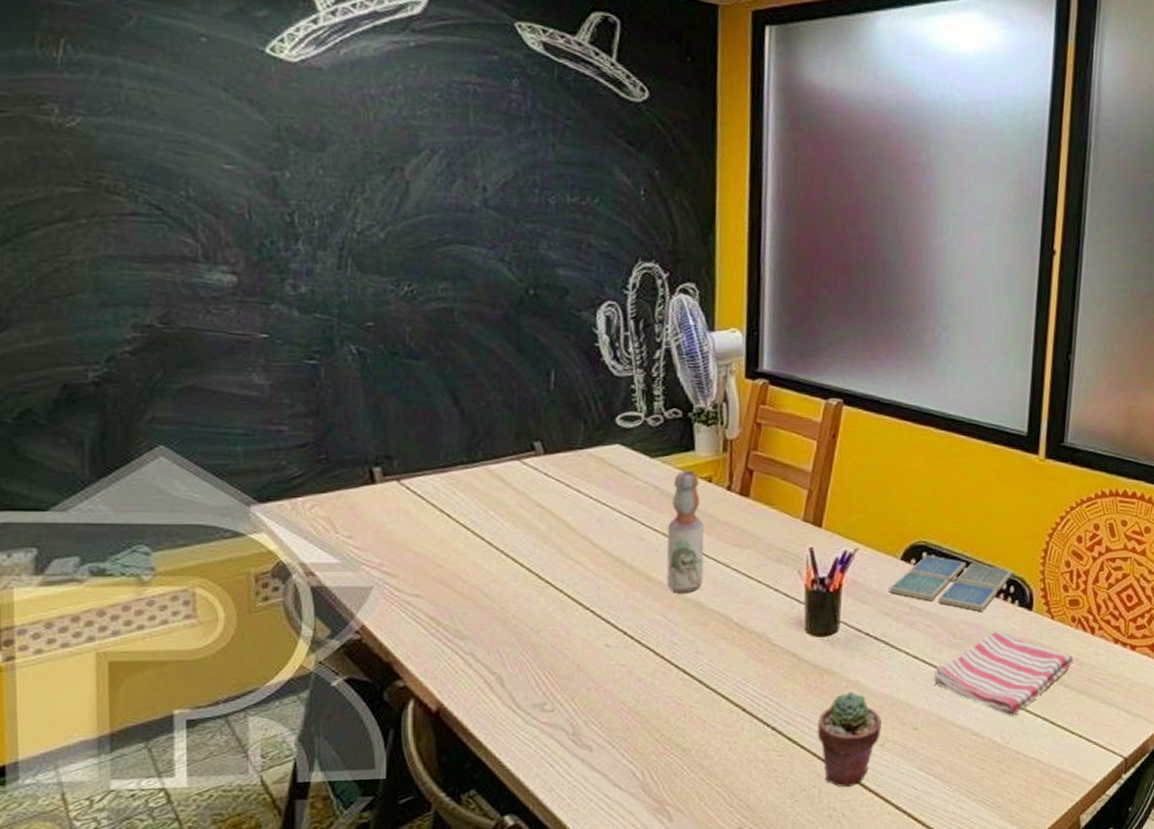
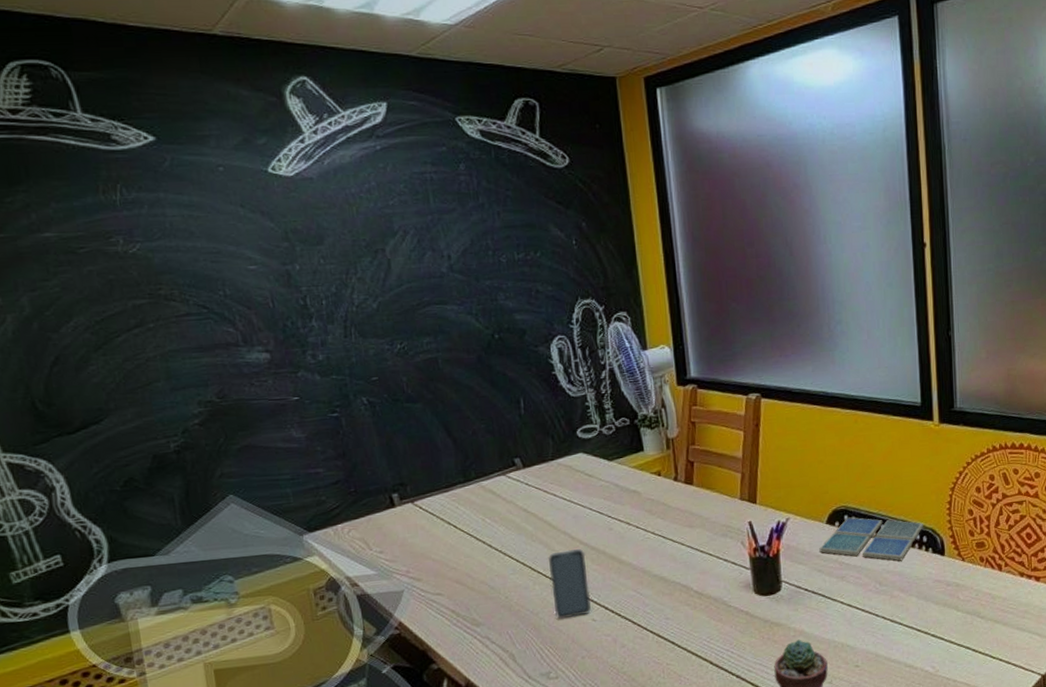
smartphone: none [559,558,608,641] -> present [547,548,591,619]
bottle: present [666,471,705,593] -> none [629,468,664,571]
dish towel: present [933,631,1073,716] -> none [866,576,986,648]

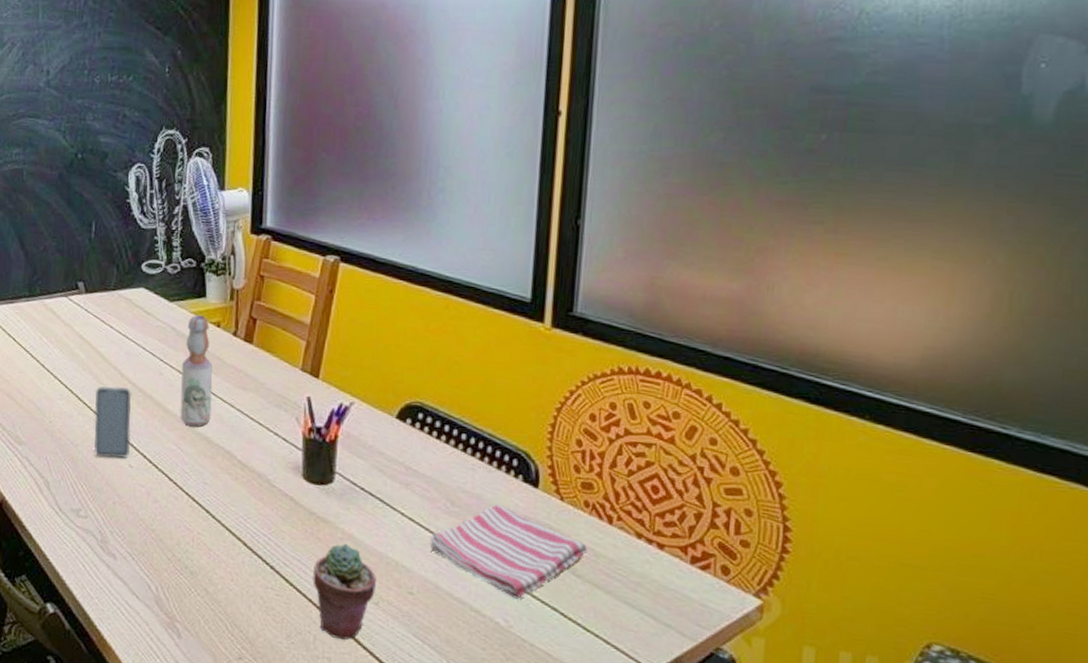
bottle: none [629,468,664,571] -> present [180,315,213,427]
drink coaster: present [819,517,923,561] -> none [384,416,515,482]
dish towel: none [866,576,986,648] -> present [429,504,587,599]

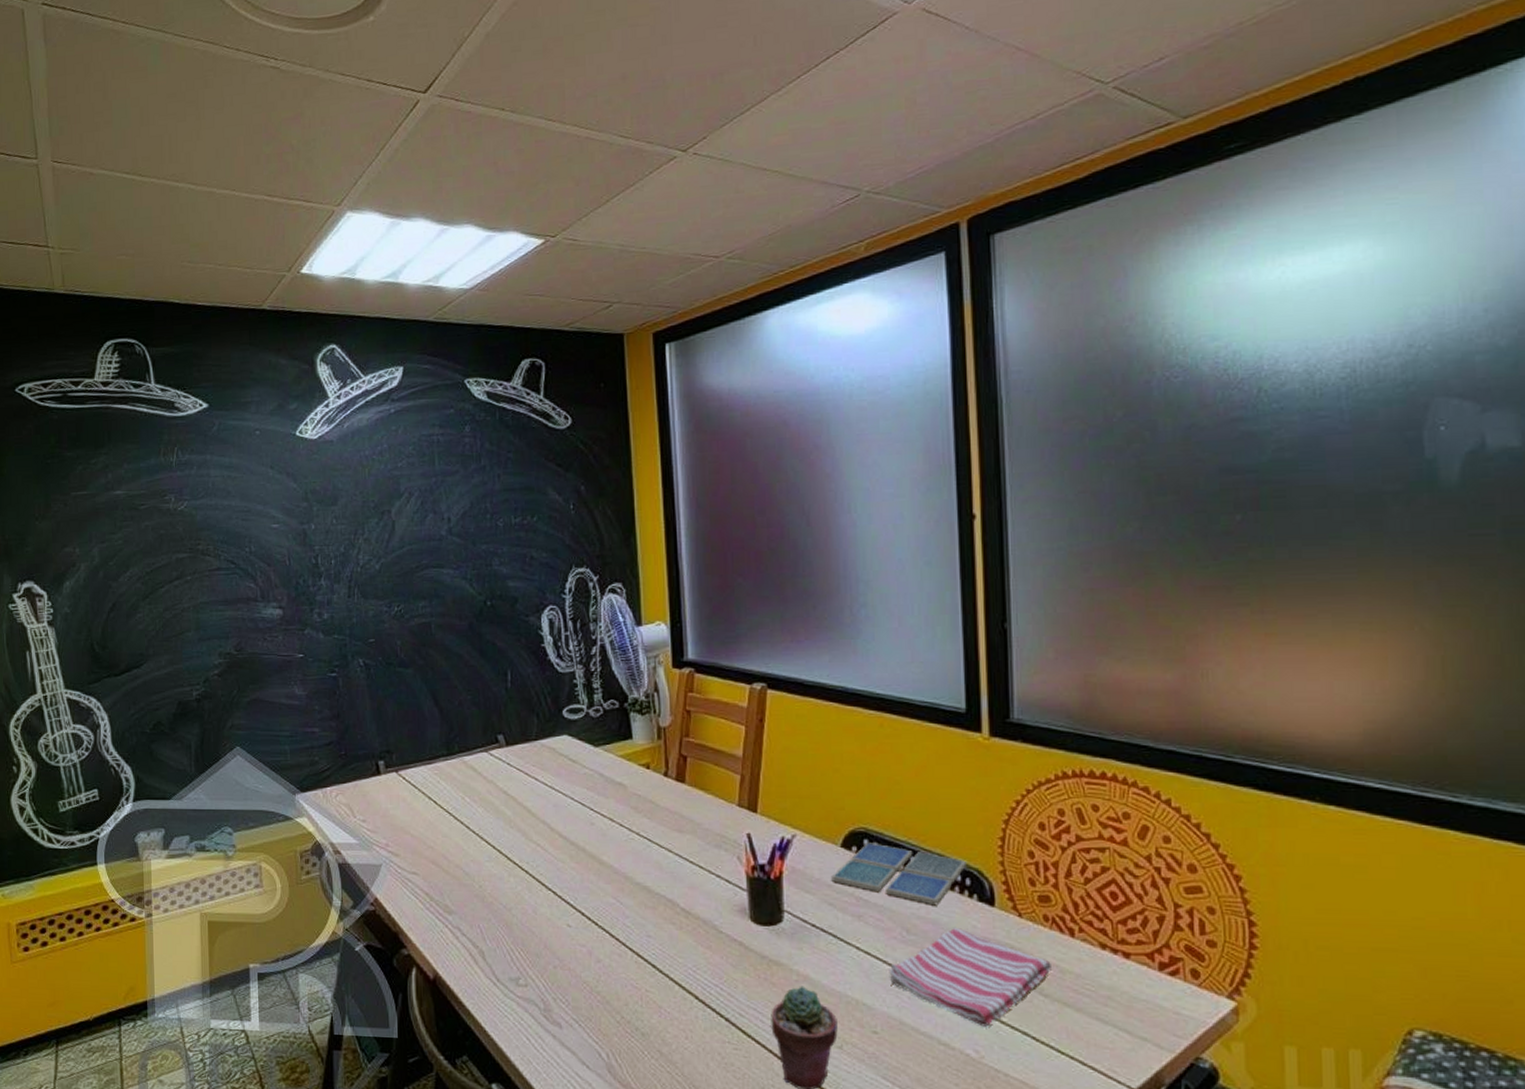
smartphone: present [94,386,132,459] -> none [525,841,567,919]
bottle: present [180,315,213,427] -> none [613,758,649,877]
drink coaster: none [384,416,515,482] -> present [831,842,966,906]

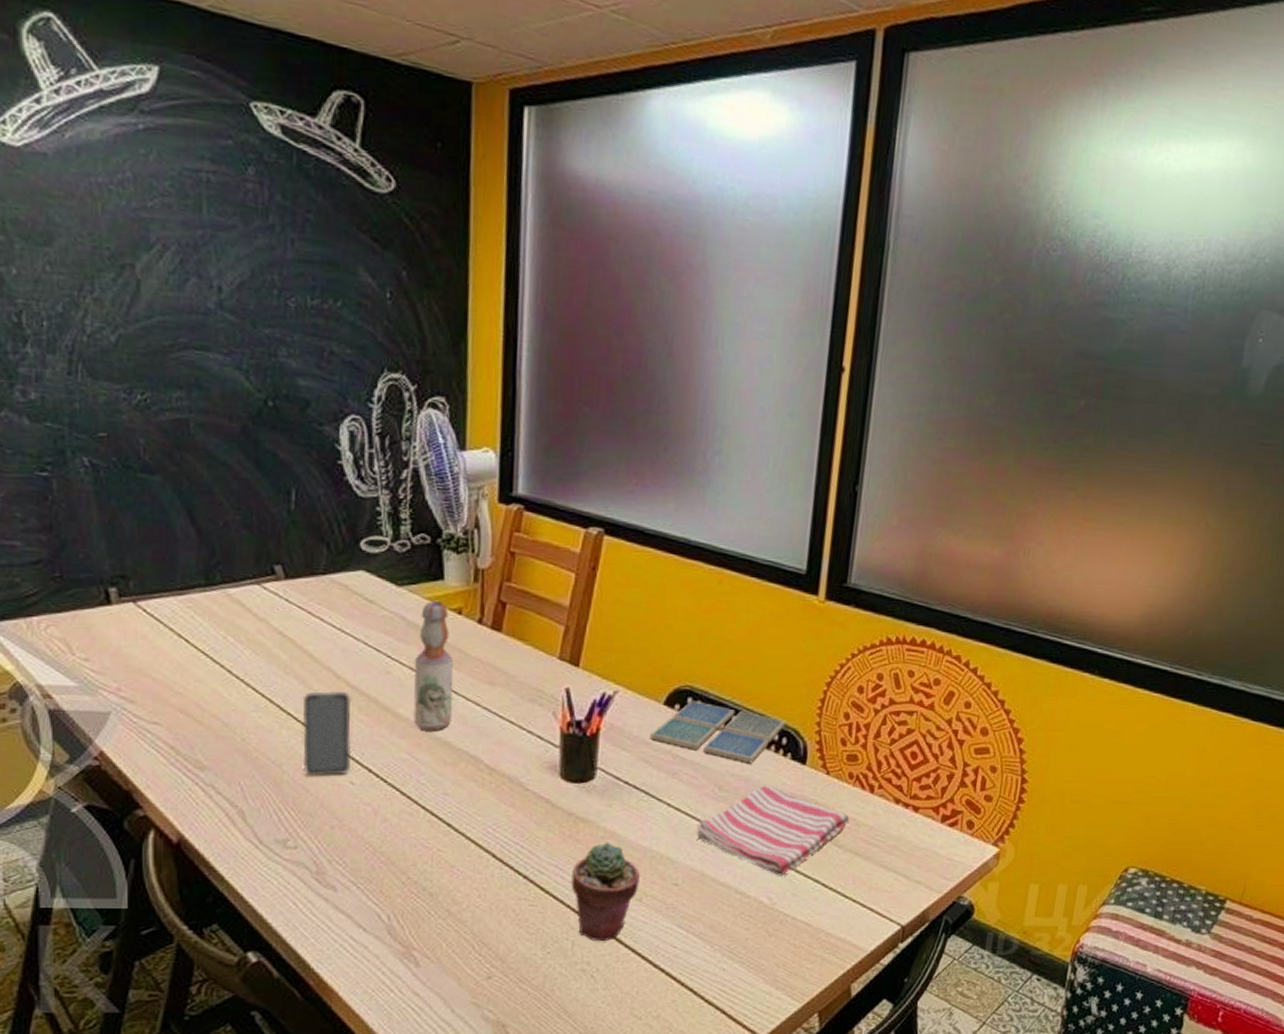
smartphone: none [525,841,567,919] -> present [302,690,352,776]
bottle: none [613,758,649,877] -> present [413,601,454,731]

